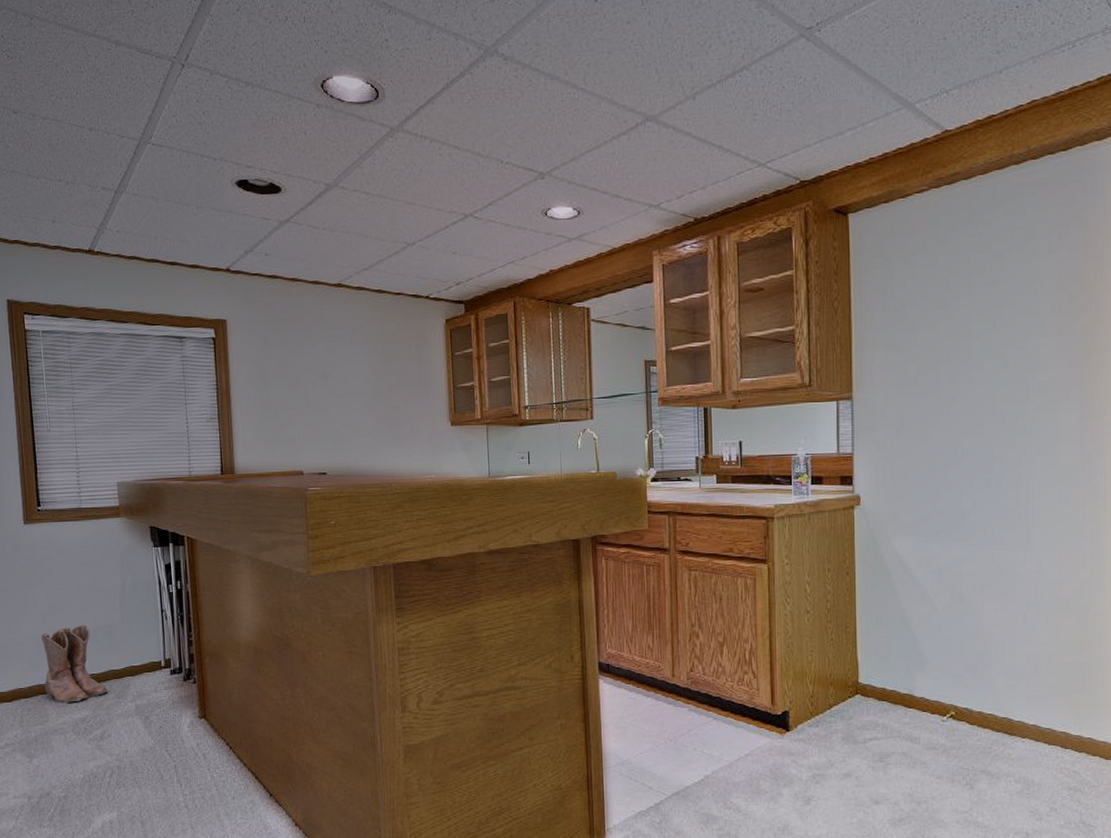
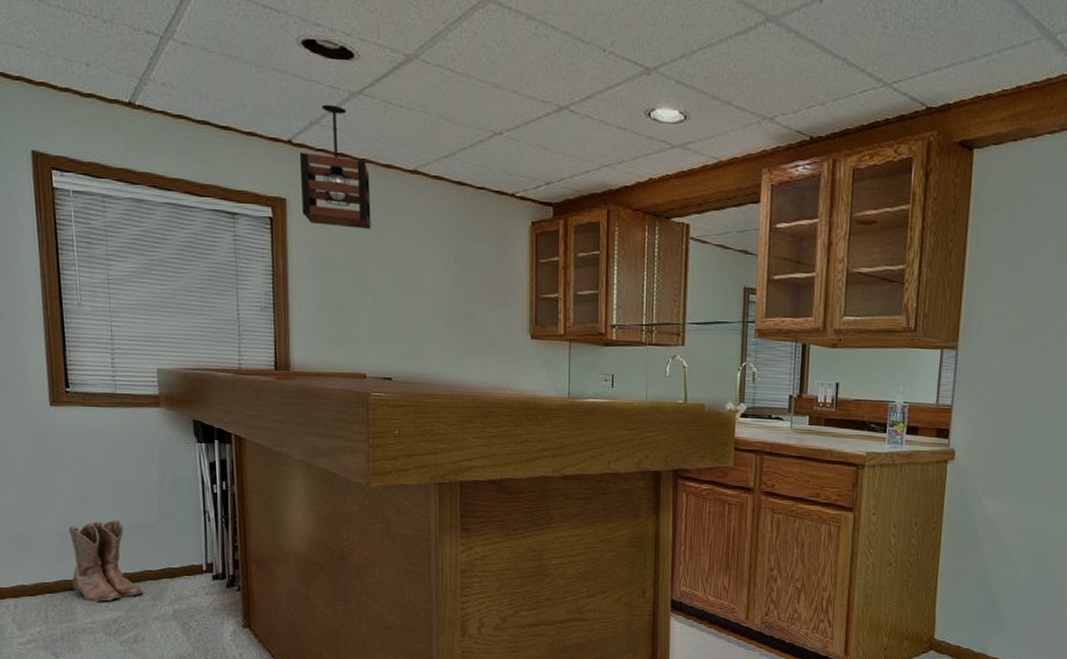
pendant light: none [236,234,302,341] -> present [299,104,371,229]

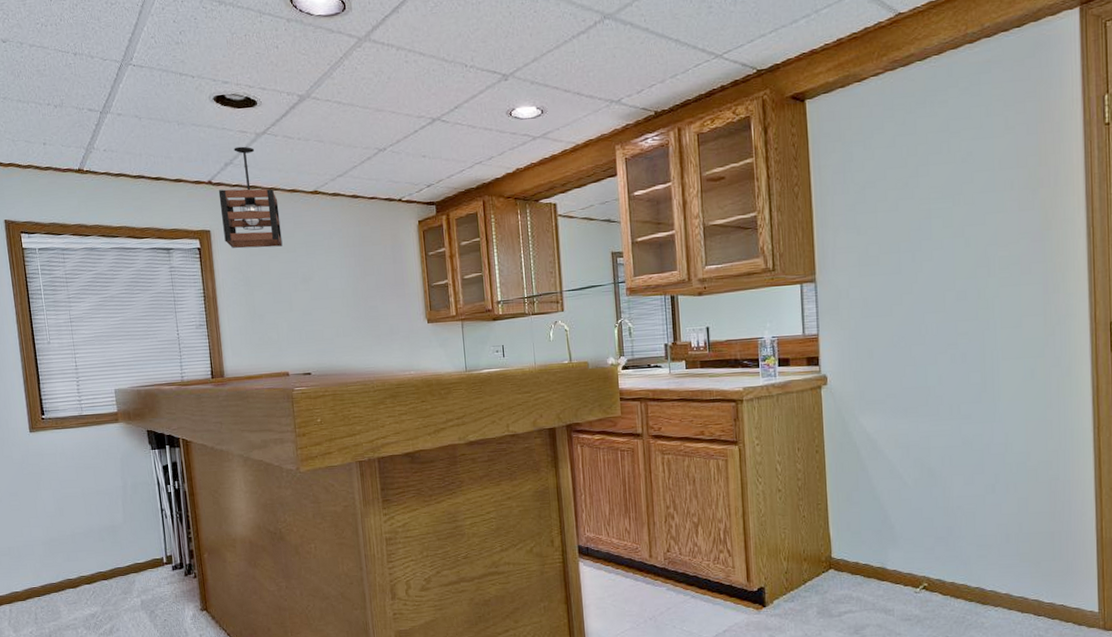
boots: present [69,520,144,603] -> none [50,525,116,601]

